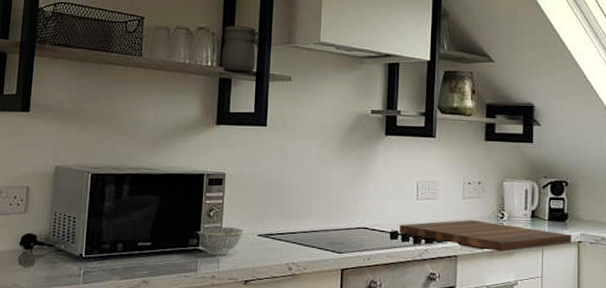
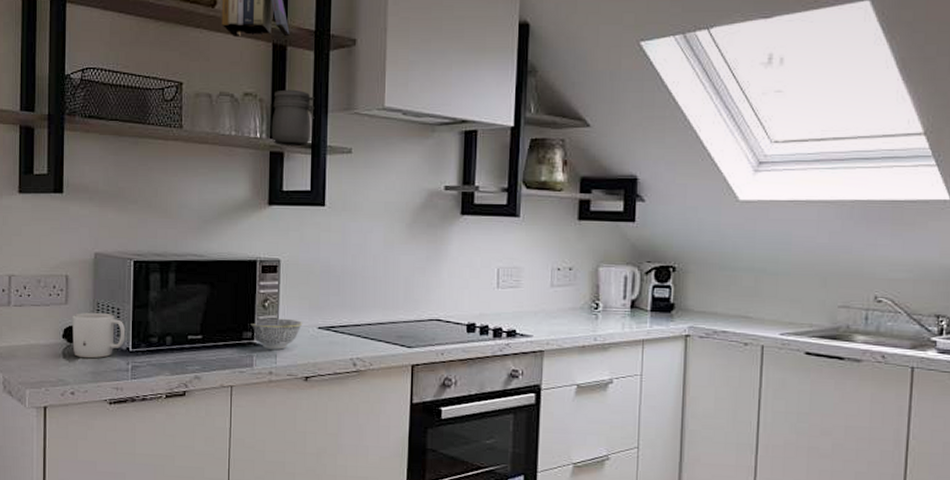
mug: none [28,221,80,264] -> present [72,312,126,359]
cutting board: present [400,219,571,252] -> none [477,310,678,347]

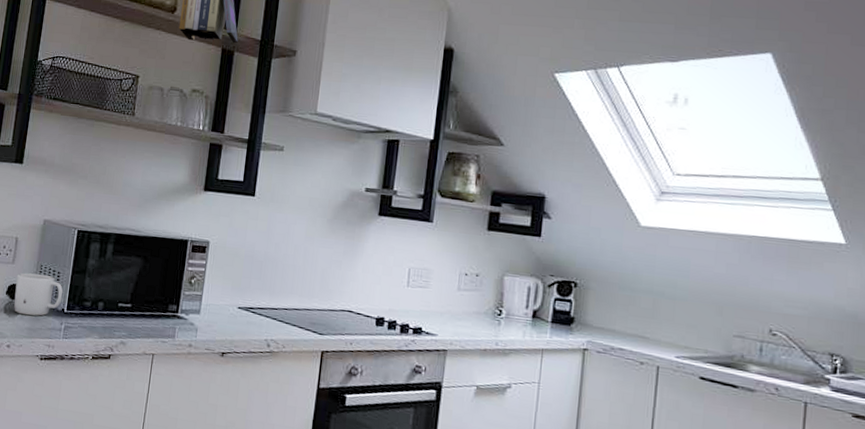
bowl: present [248,318,303,350] -> none [174,295,225,325]
jar: present [271,89,315,147] -> none [212,89,255,141]

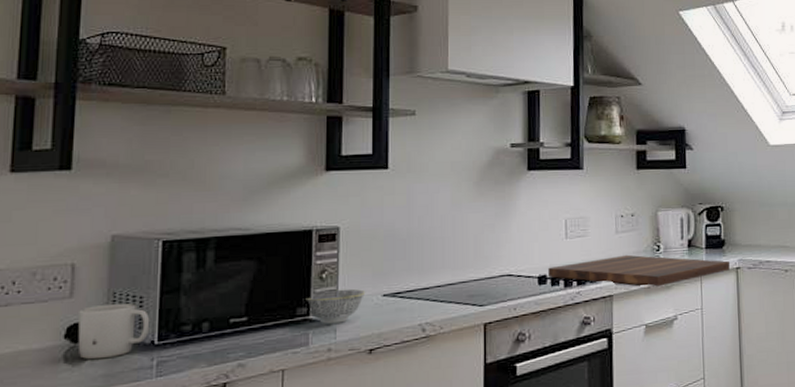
bowl: none [174,295,225,325] -> present [303,288,366,324]
cutting board: none [386,311,576,352] -> present [548,254,730,287]

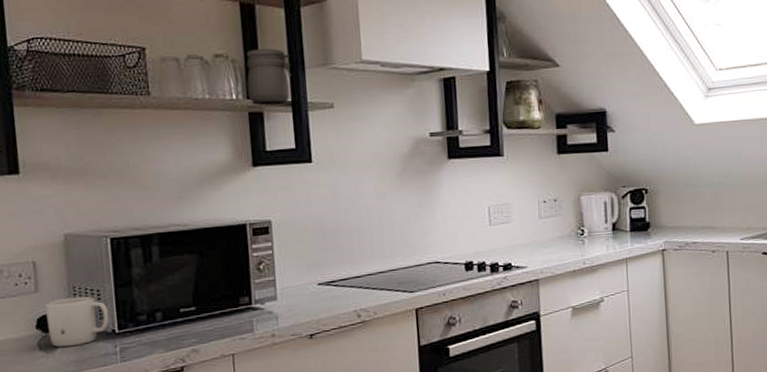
bowl: present [303,288,366,324] -> none [244,278,302,312]
jar: none [328,54,375,110] -> present [246,48,292,106]
cutting board: present [548,254,730,287] -> none [474,239,655,270]

